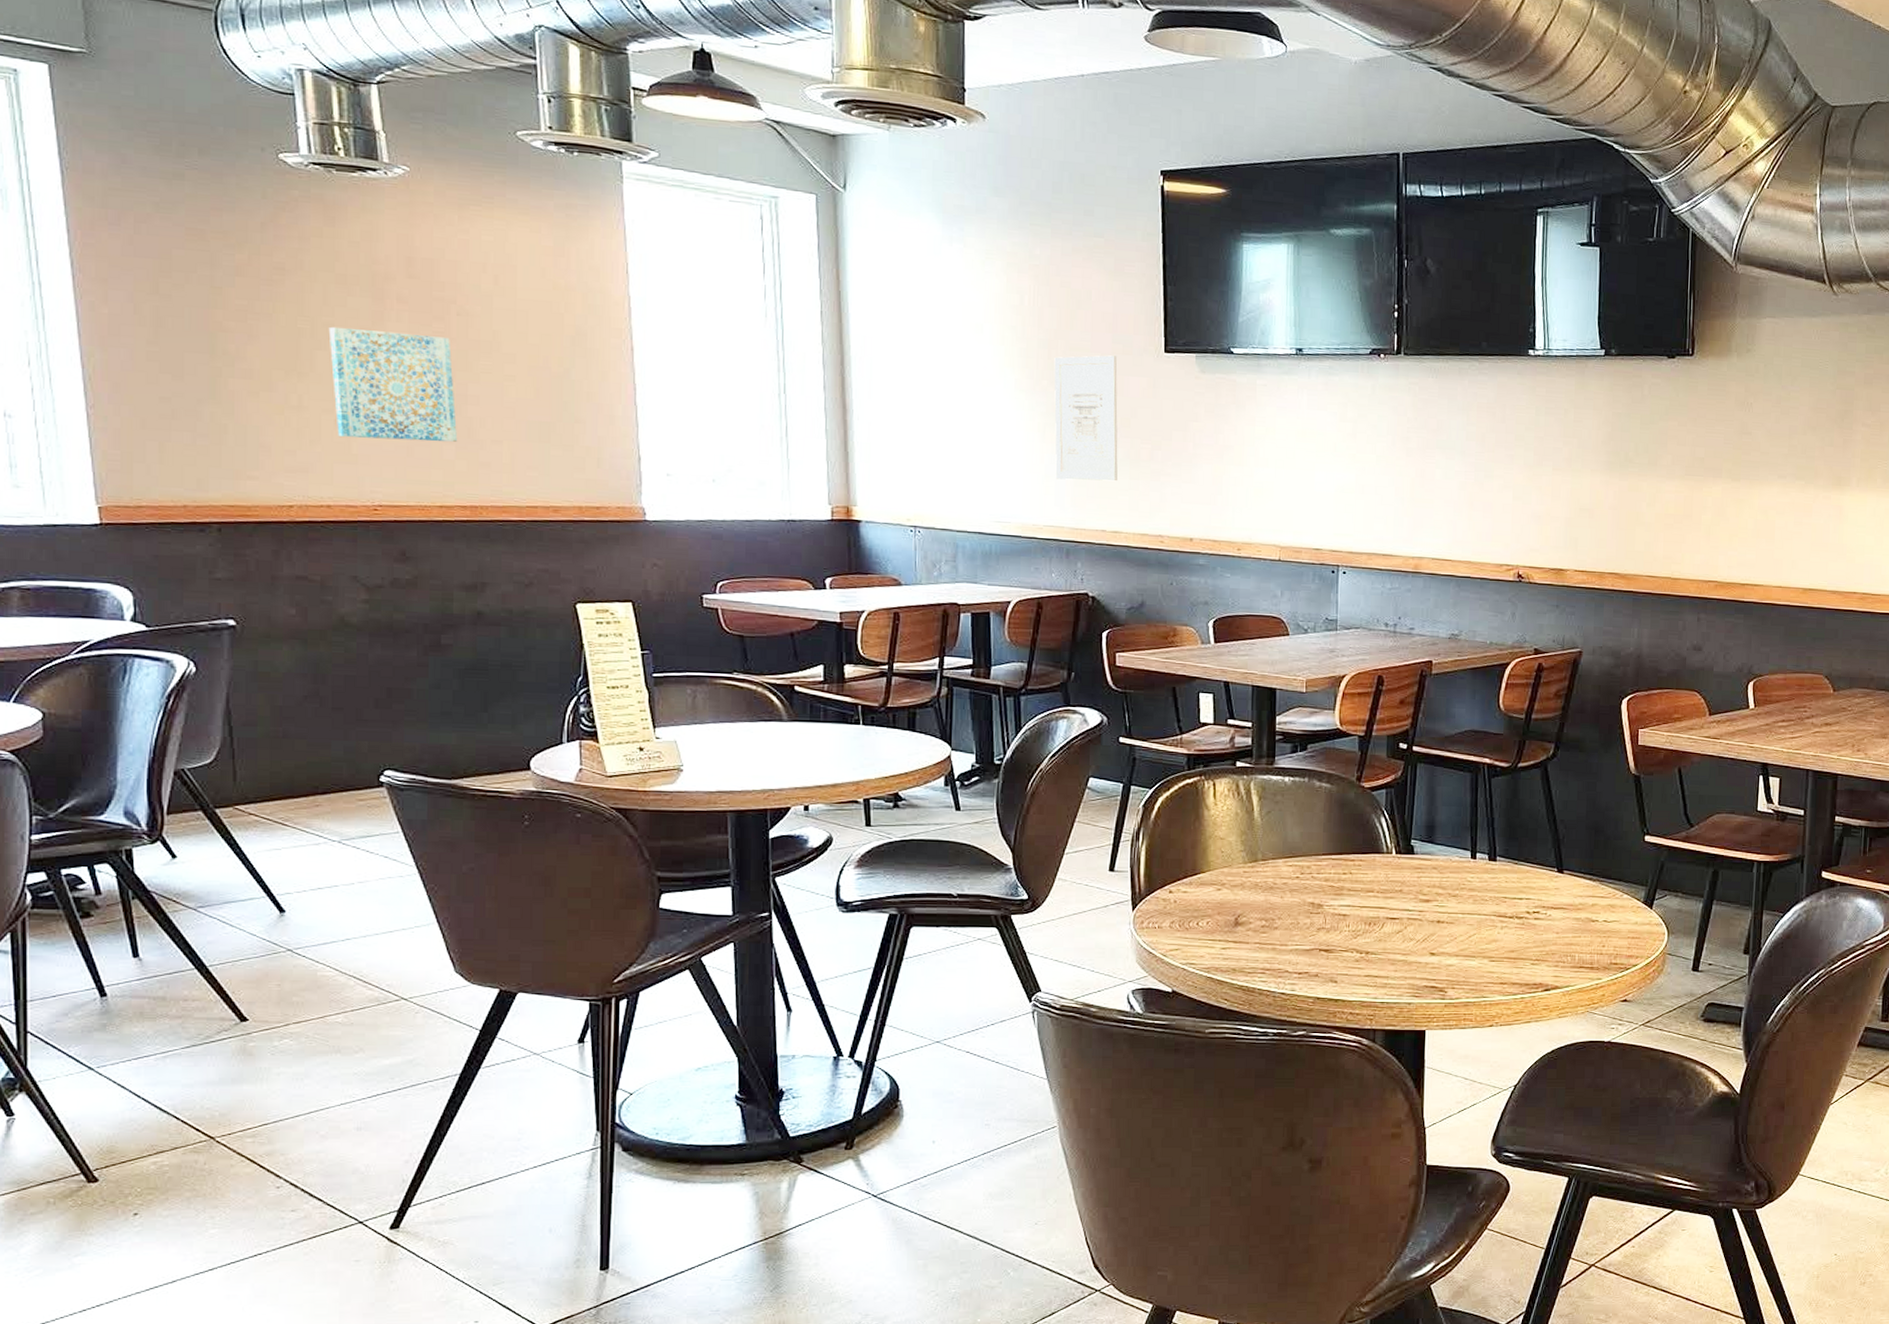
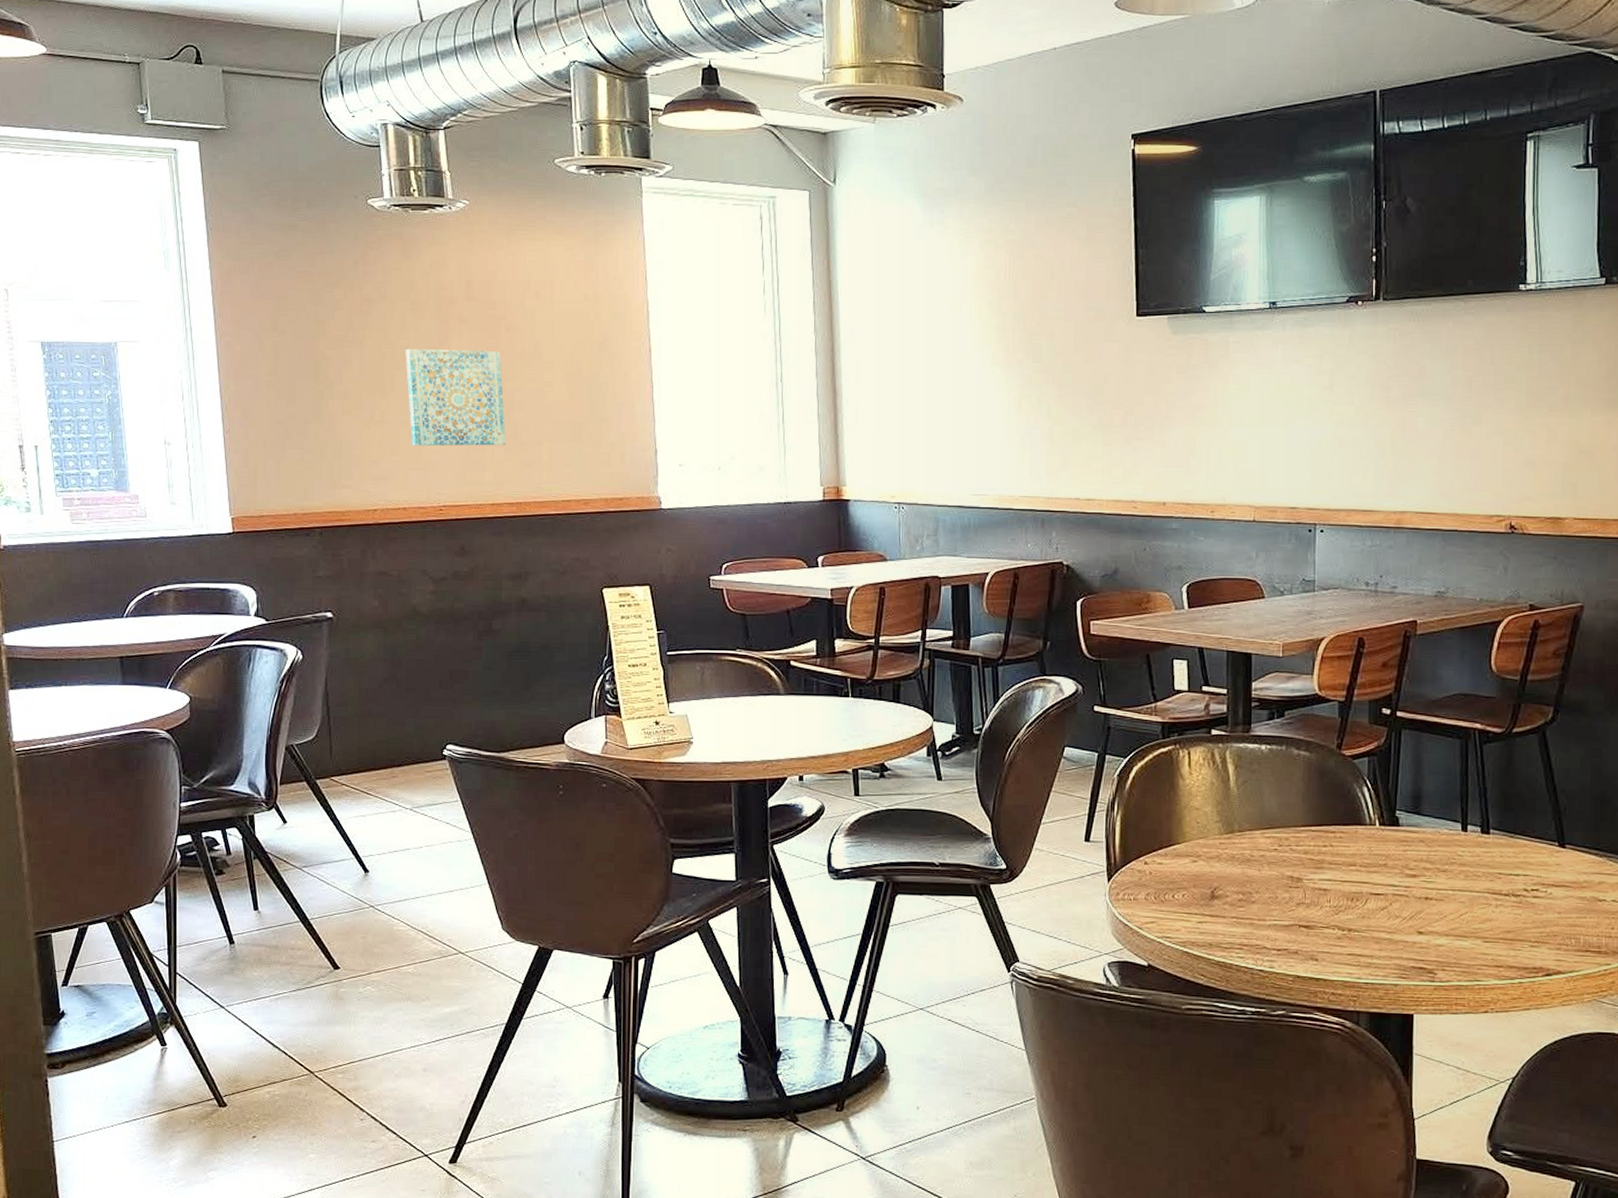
wall art: present [1054,355,1118,482] -> none [1029,323,1091,450]

